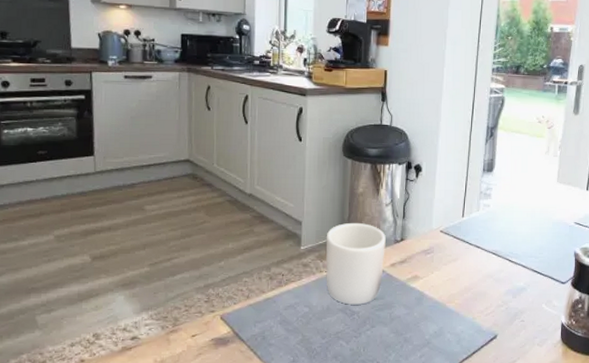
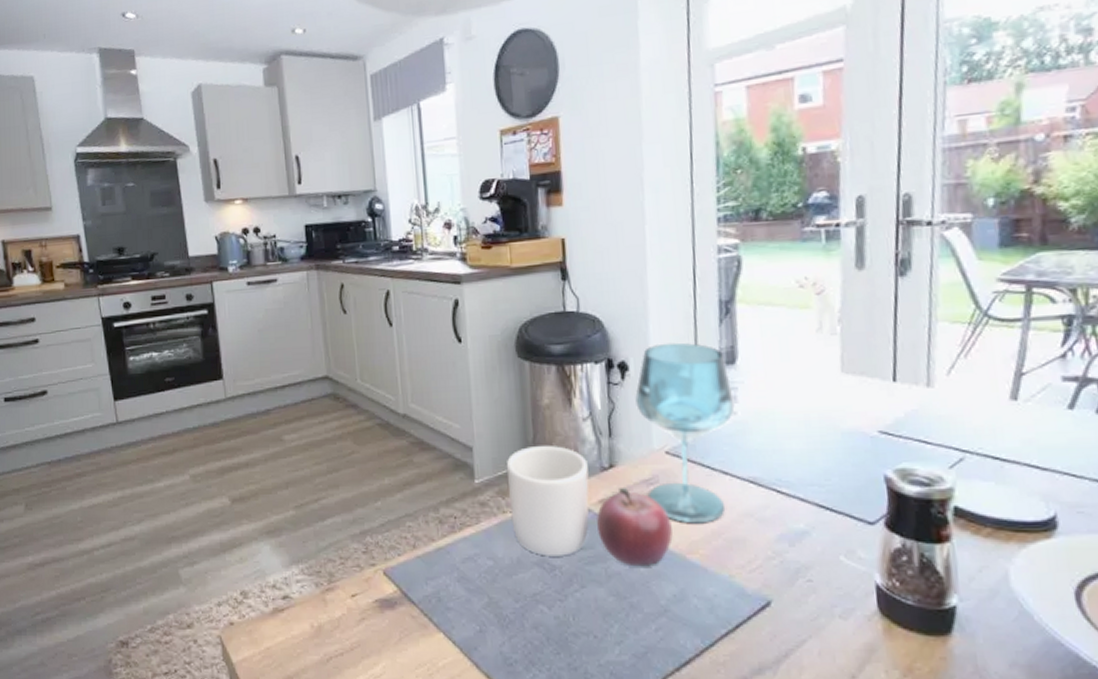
fruit: none [388,256,439,312] -> present [597,488,673,567]
wine glass: none [424,153,489,282] -> present [635,342,735,524]

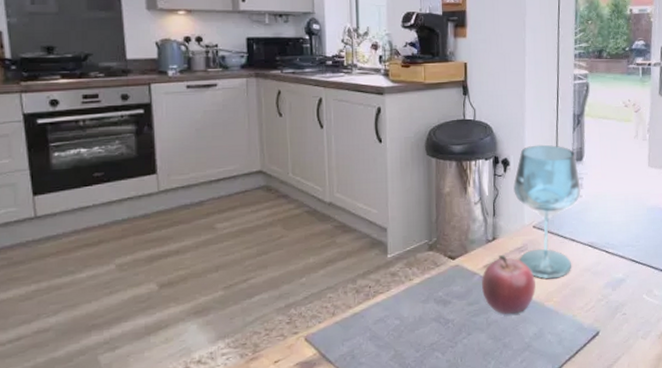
mug: present [506,445,589,557] -> none [413,224,477,313]

